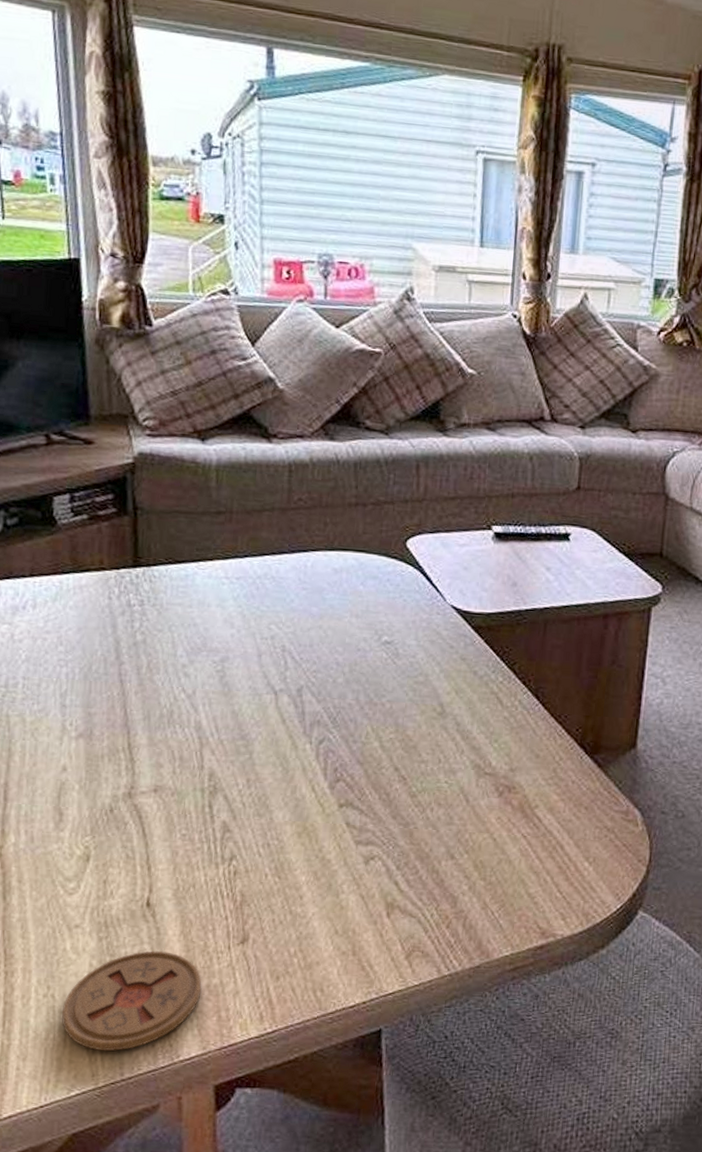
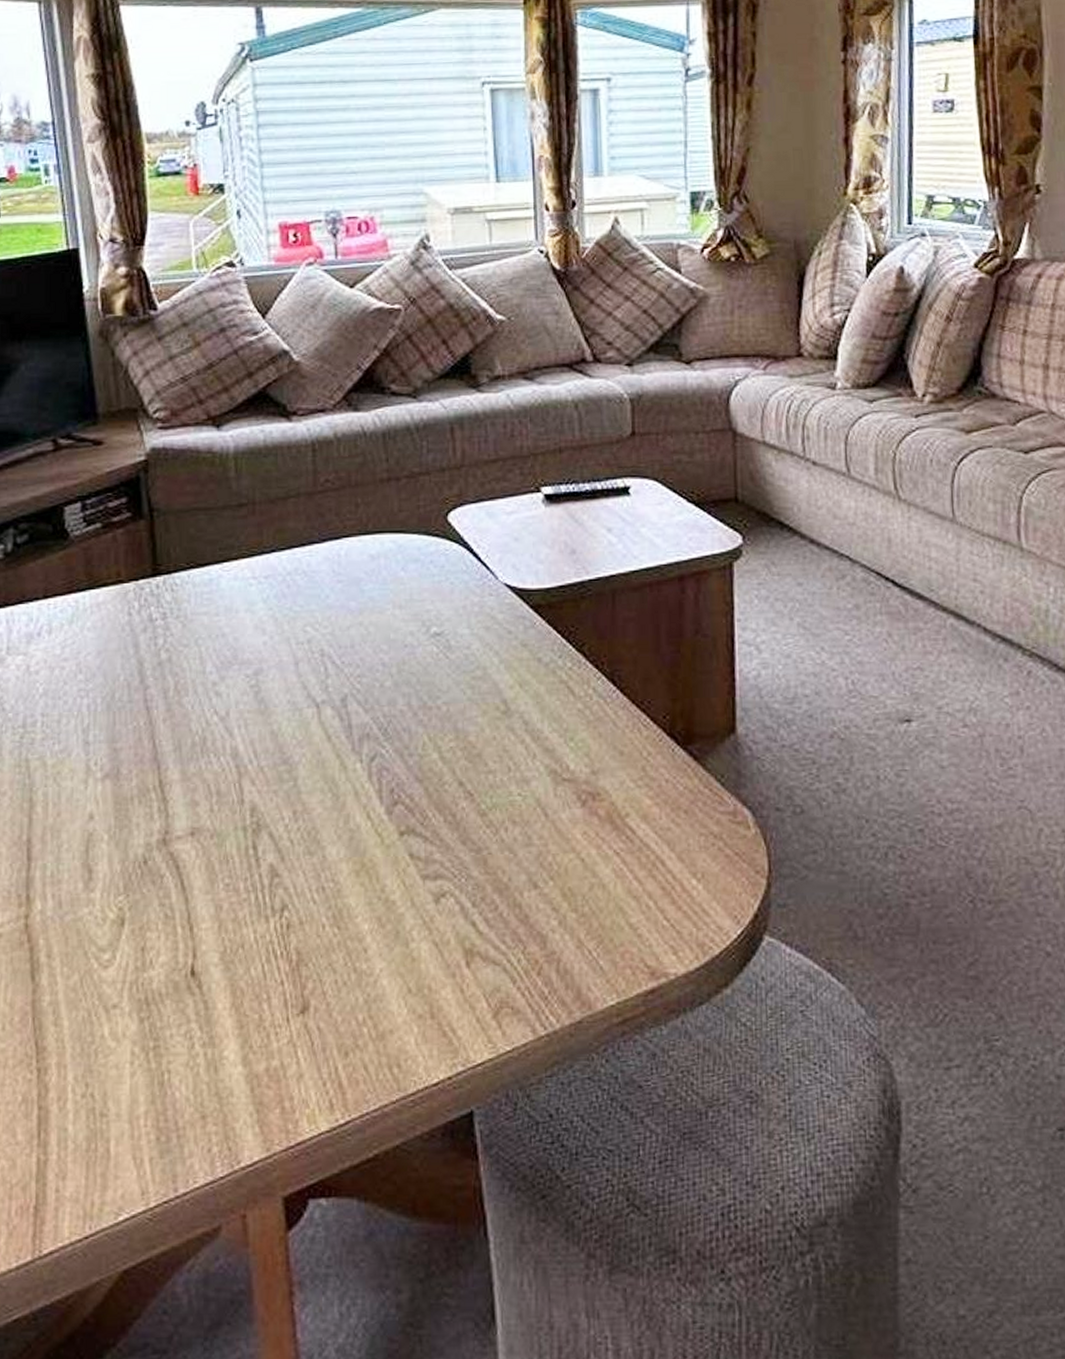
coaster: present [61,951,202,1051] -> none [103,1030,260,1160]

